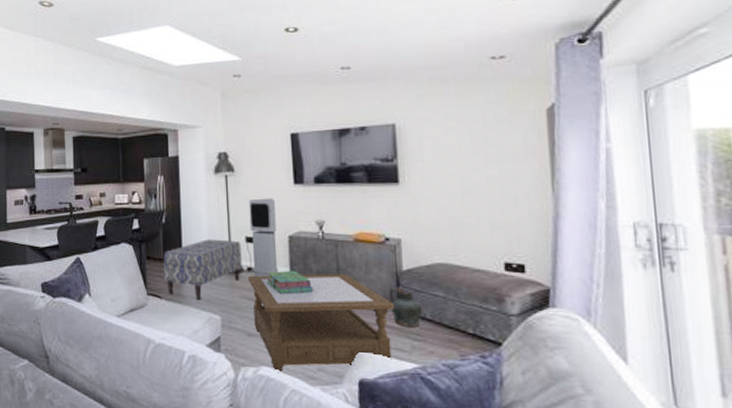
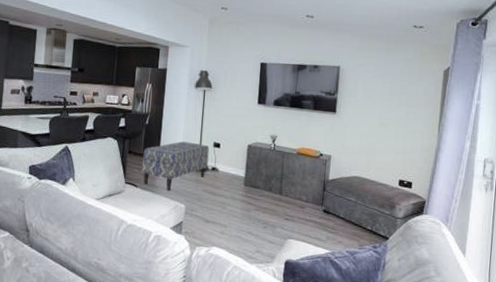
air purifier: present [248,198,278,277] -> none [215,112,241,176]
coffee table: present [248,274,395,374] -> none [211,174,320,253]
stack of books: present [266,271,314,295] -> none [225,172,261,192]
ceramic jug: present [389,287,423,328] -> none [316,191,339,223]

